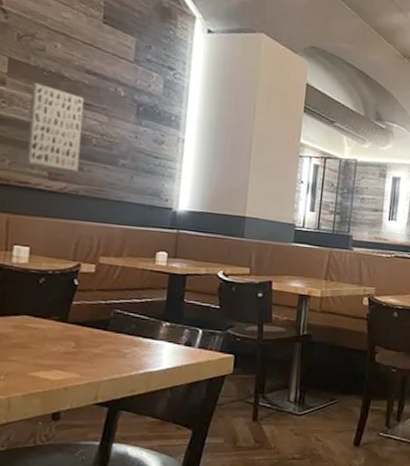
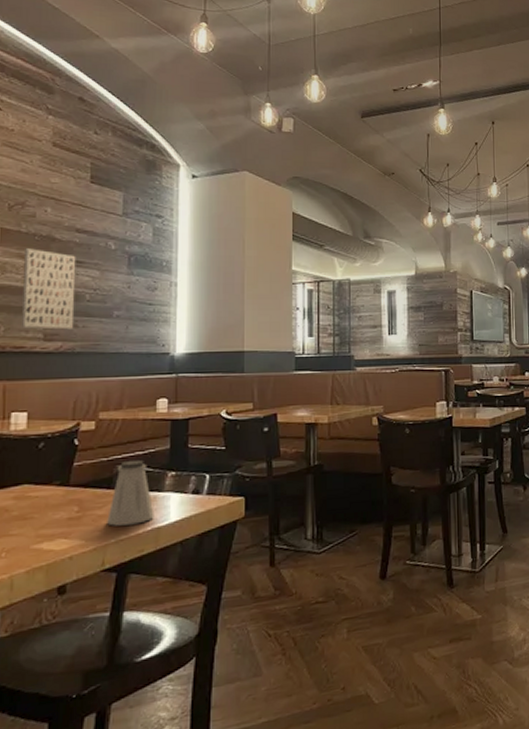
saltshaker: none [102,307,148,367] -> present [107,461,155,526]

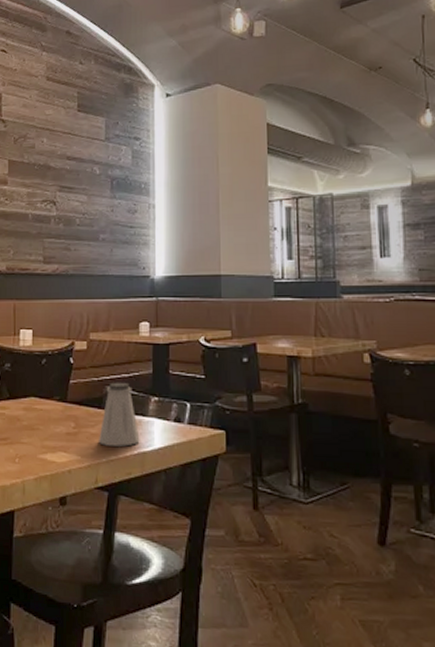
wall art: present [22,248,76,330] -> none [27,177,68,253]

